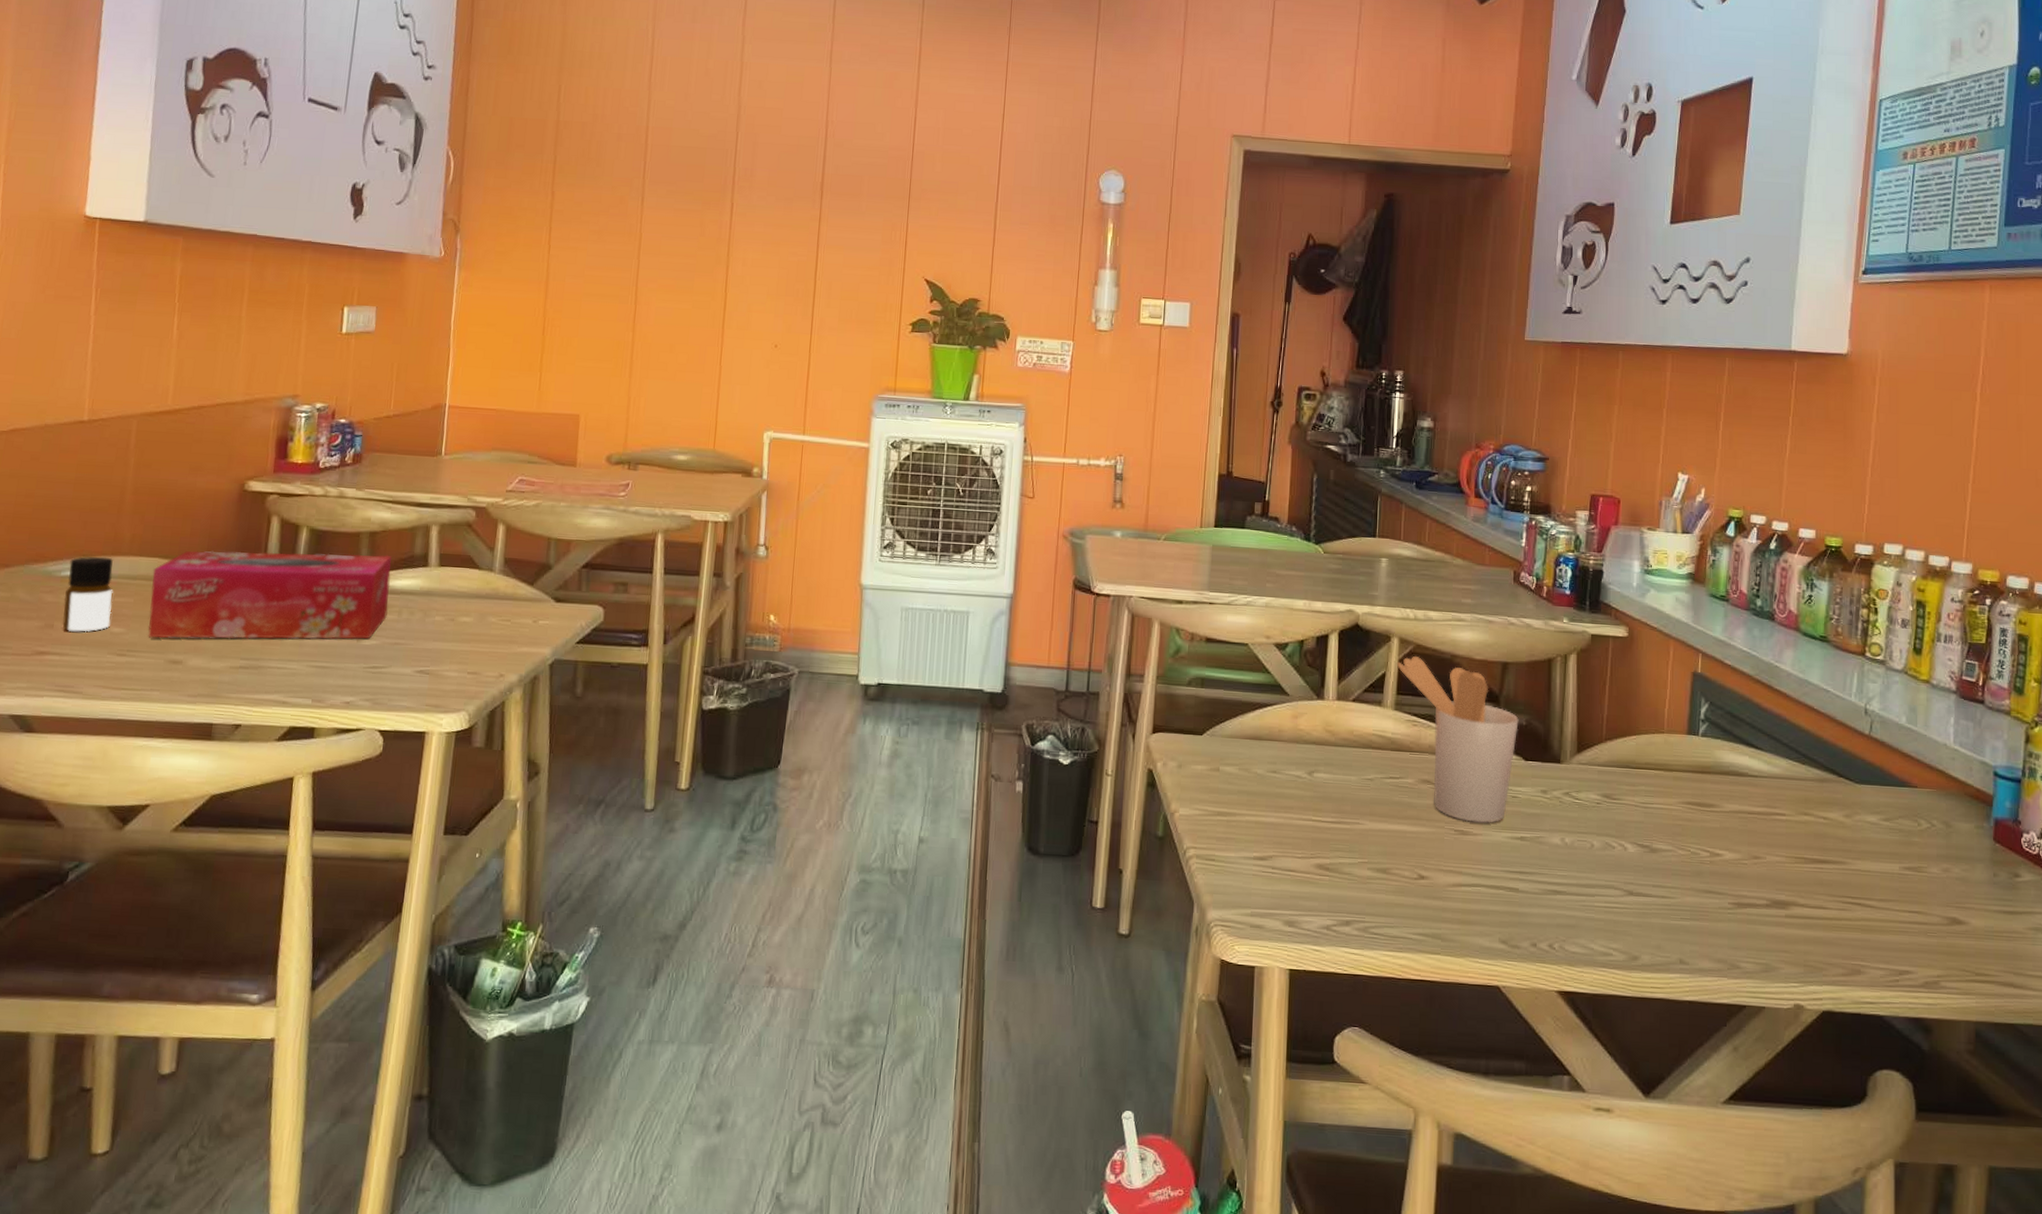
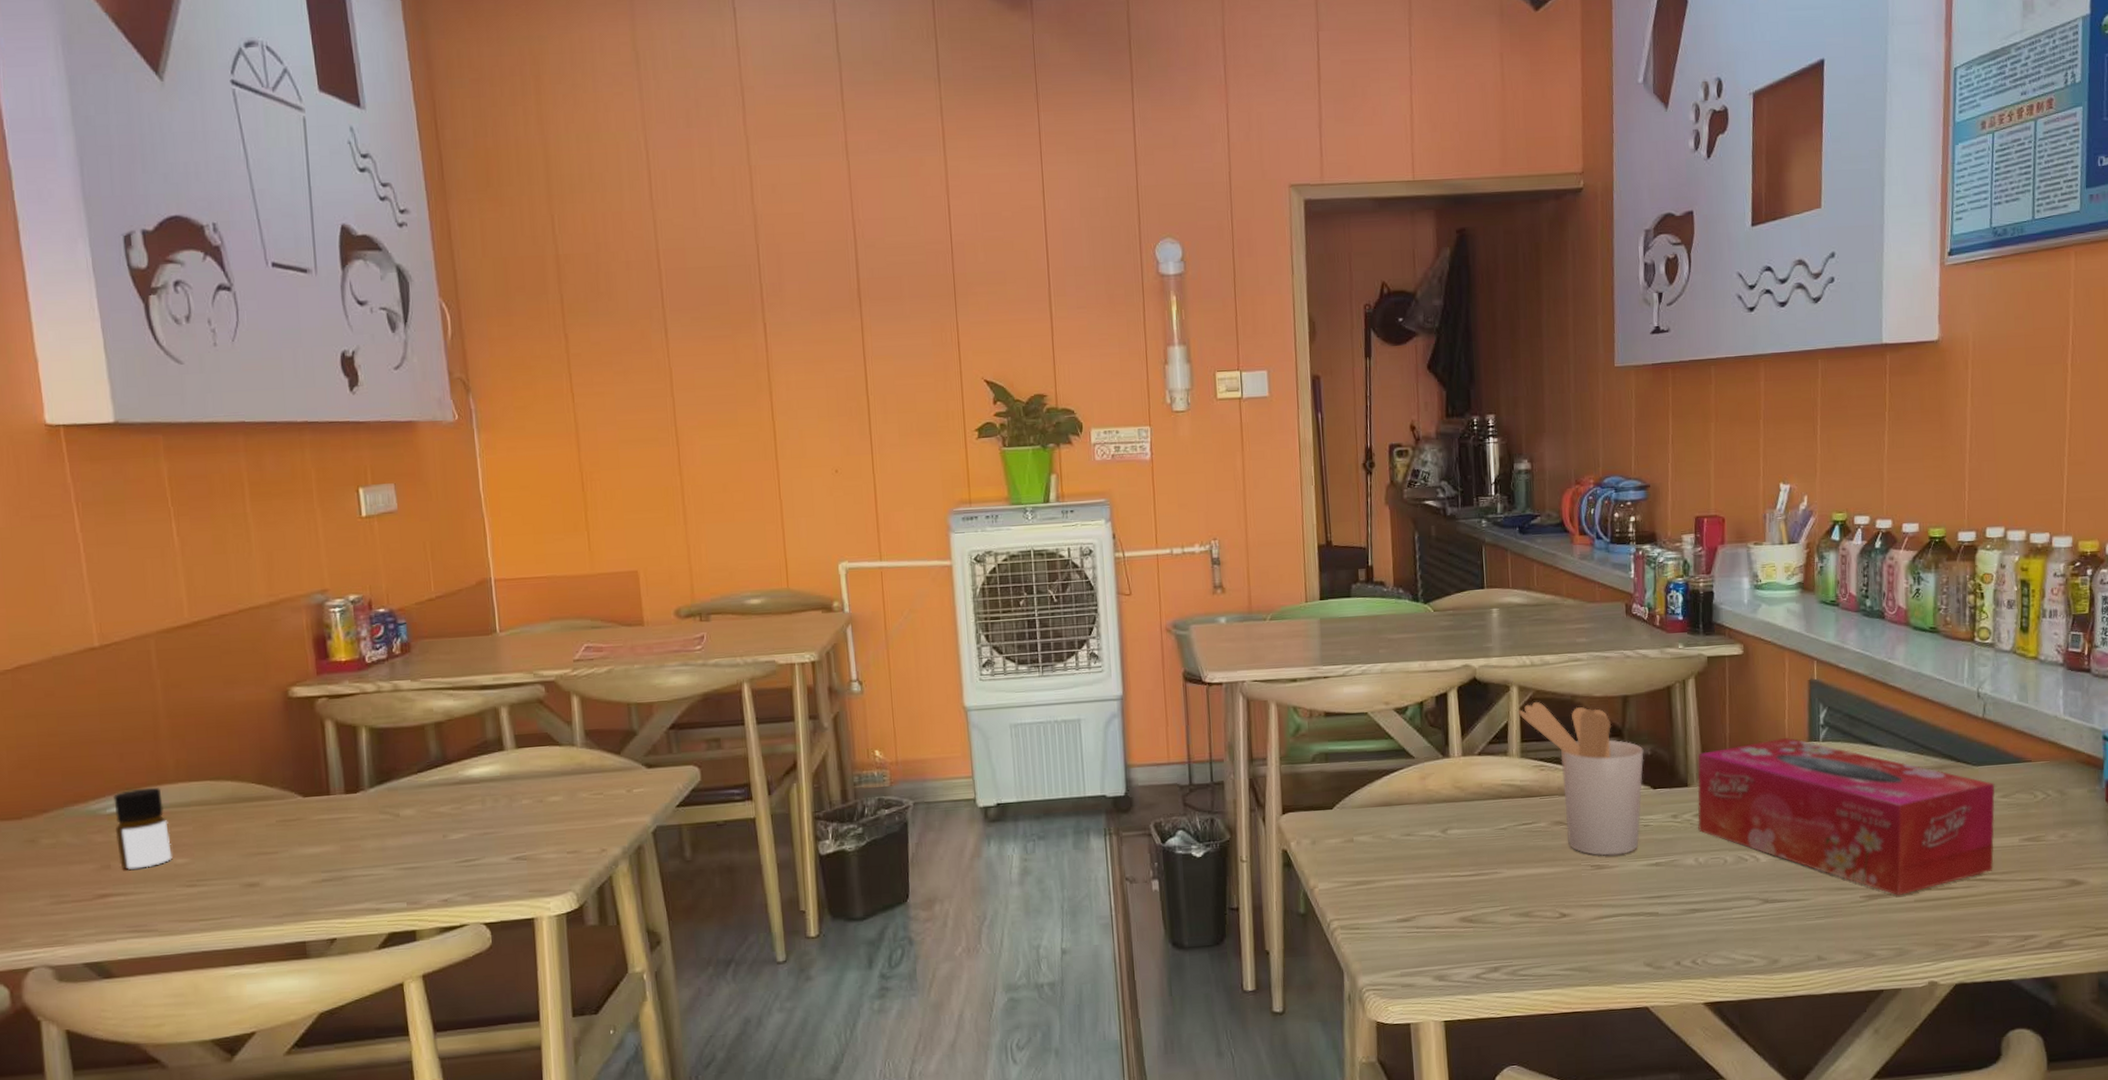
tissue box: present [148,550,392,640] -> none [207,744,470,864]
tissue box: none [1567,727,1877,908] -> present [1697,737,1996,895]

